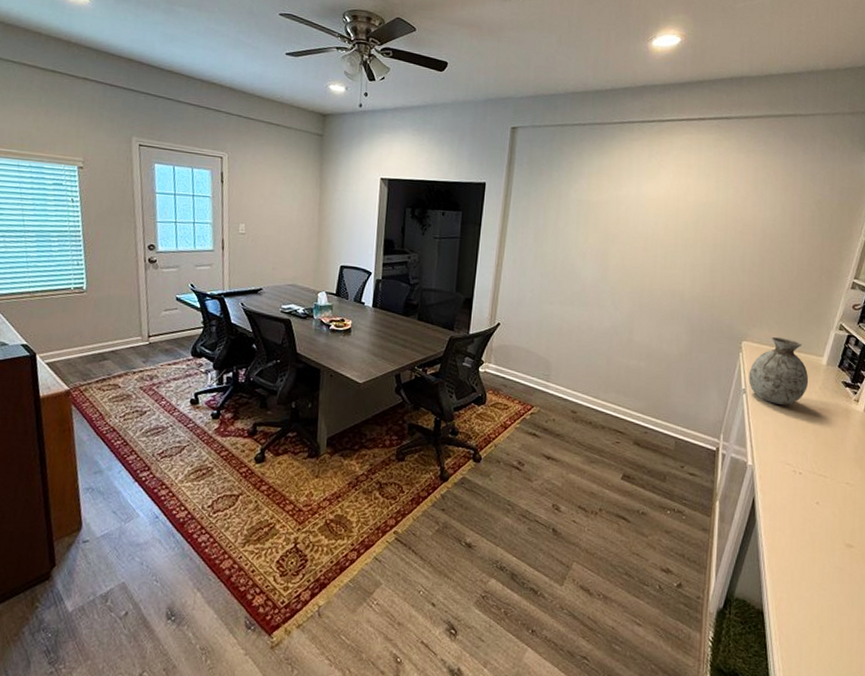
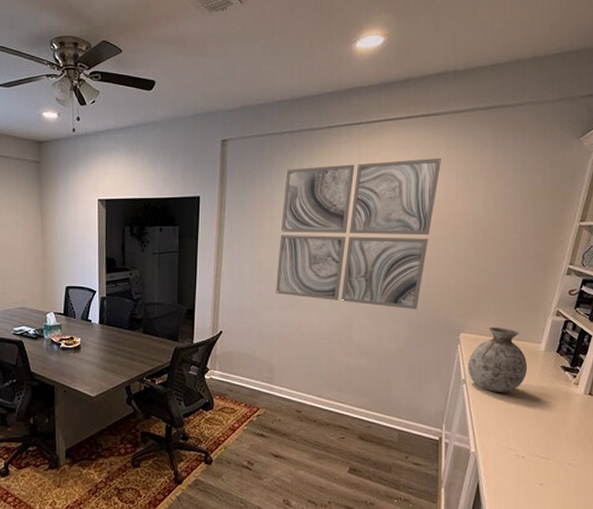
wall art: none [557,161,731,314] -> present [275,157,441,309]

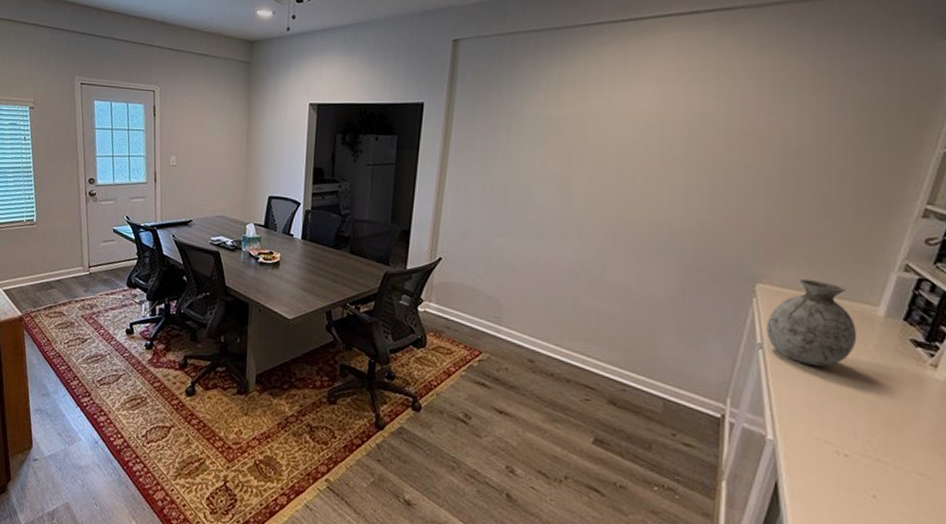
wall art: present [275,157,441,309] -> none [508,61,737,249]

